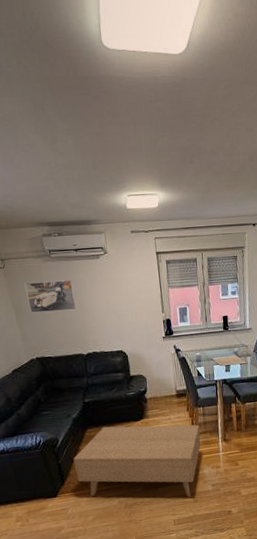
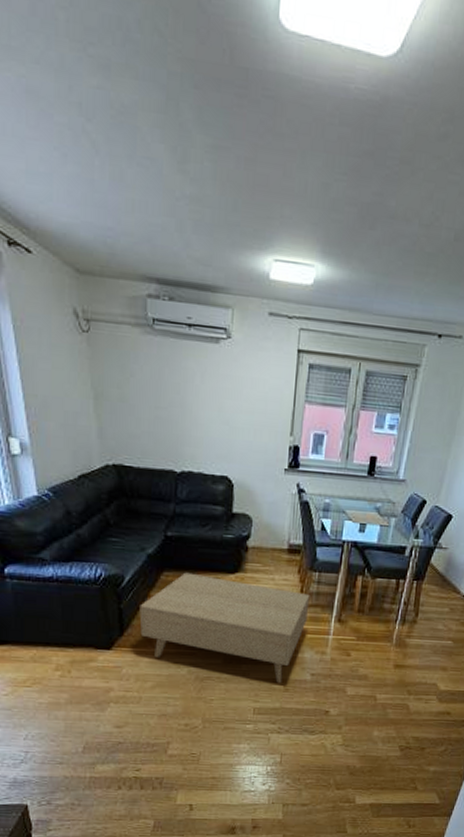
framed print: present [24,279,77,313] -> none [112,359,178,410]

